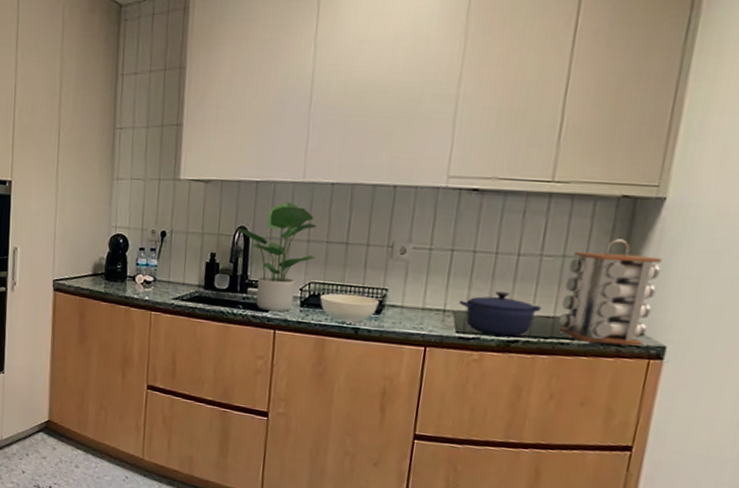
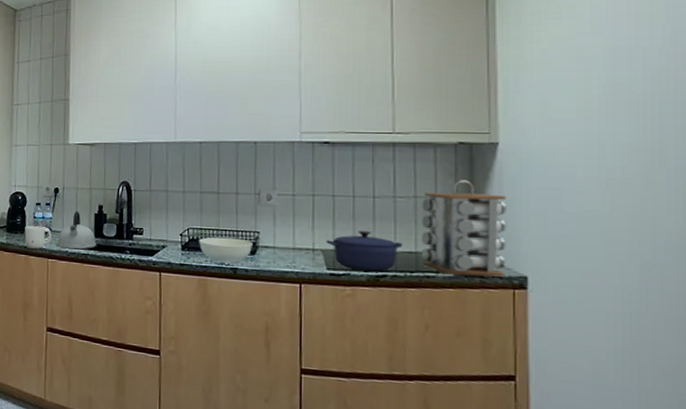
mug: none [125,273,156,300] -> present [24,225,52,249]
kettle: none [162,258,206,302] -> present [57,211,96,250]
potted plant: present [236,201,316,312] -> none [119,159,191,256]

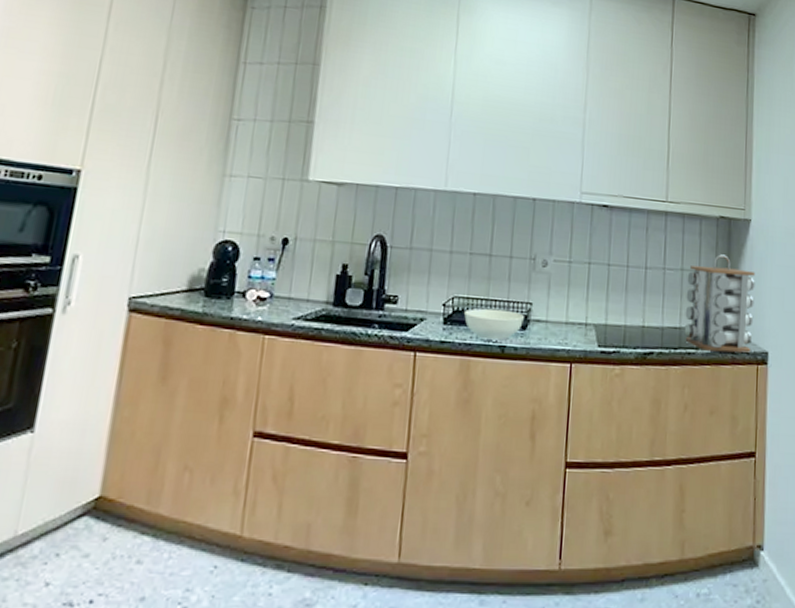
mug: present [24,225,52,249] -> none [231,288,273,321]
kettle: present [57,211,96,250] -> none [279,270,335,323]
cooking pot: present [326,230,403,272] -> none [599,303,670,349]

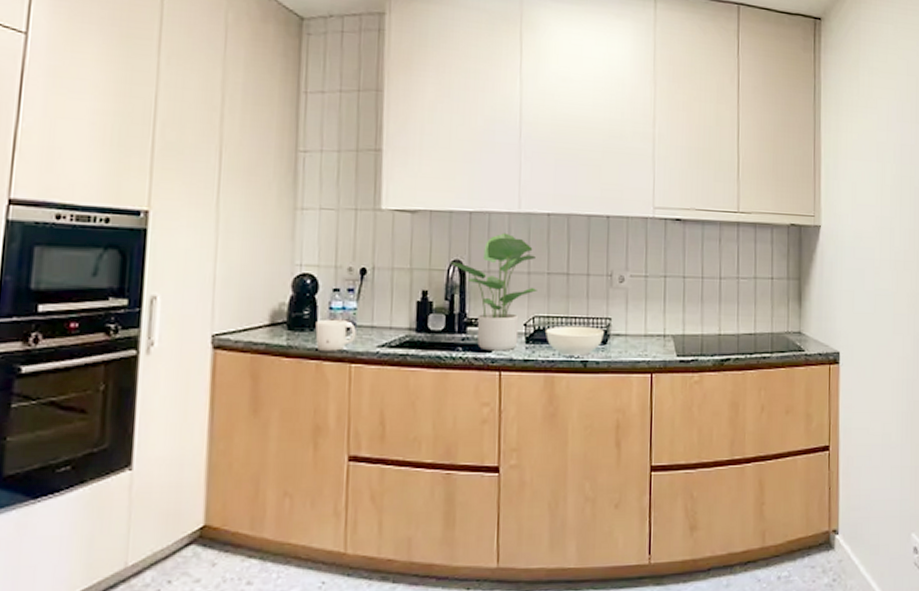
mug: none [231,288,273,321] -> present [315,319,356,351]
potted plant: none [372,210,459,331] -> present [450,232,537,351]
spice rack: present [684,254,756,353] -> none [759,261,826,355]

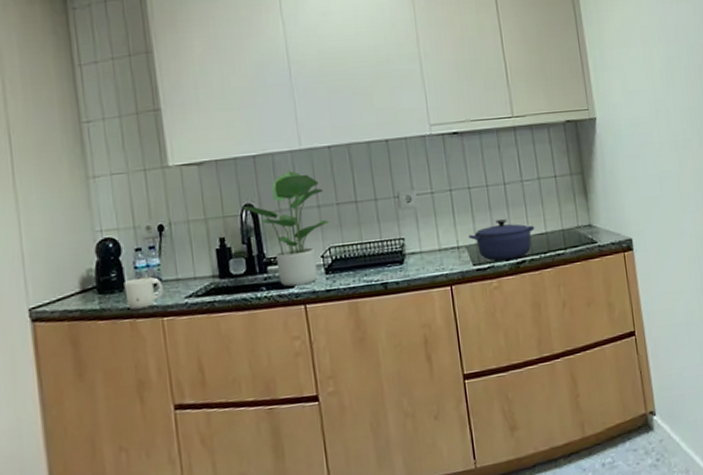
bowl: present [544,325,604,356] -> none [342,249,400,281]
cooking pot: none [676,312,745,356] -> present [468,218,535,261]

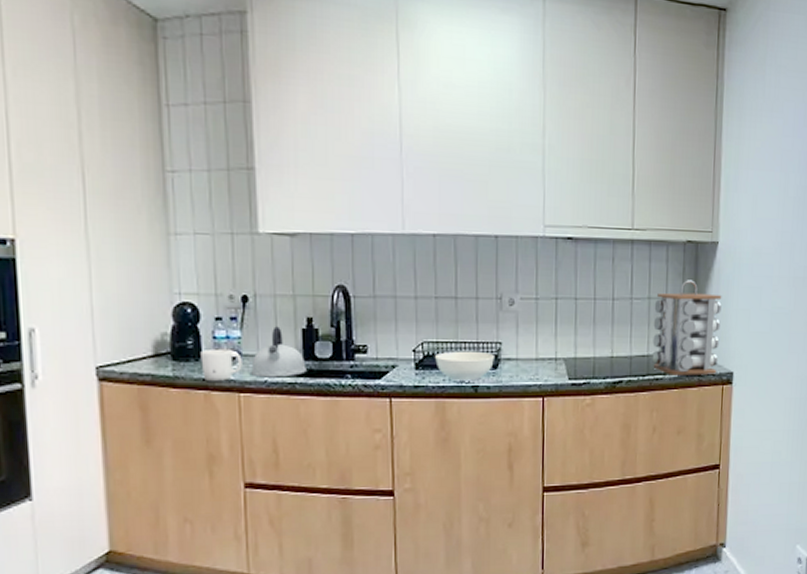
kettle: none [172,250,224,301] -> present [251,326,306,378]
potted plant: present [241,171,329,287] -> none [334,255,425,378]
bowl: none [342,249,400,281] -> present [434,351,494,381]
cooking pot: present [468,218,535,261] -> none [568,335,637,378]
spice rack: none [544,156,616,249] -> present [652,280,722,375]

